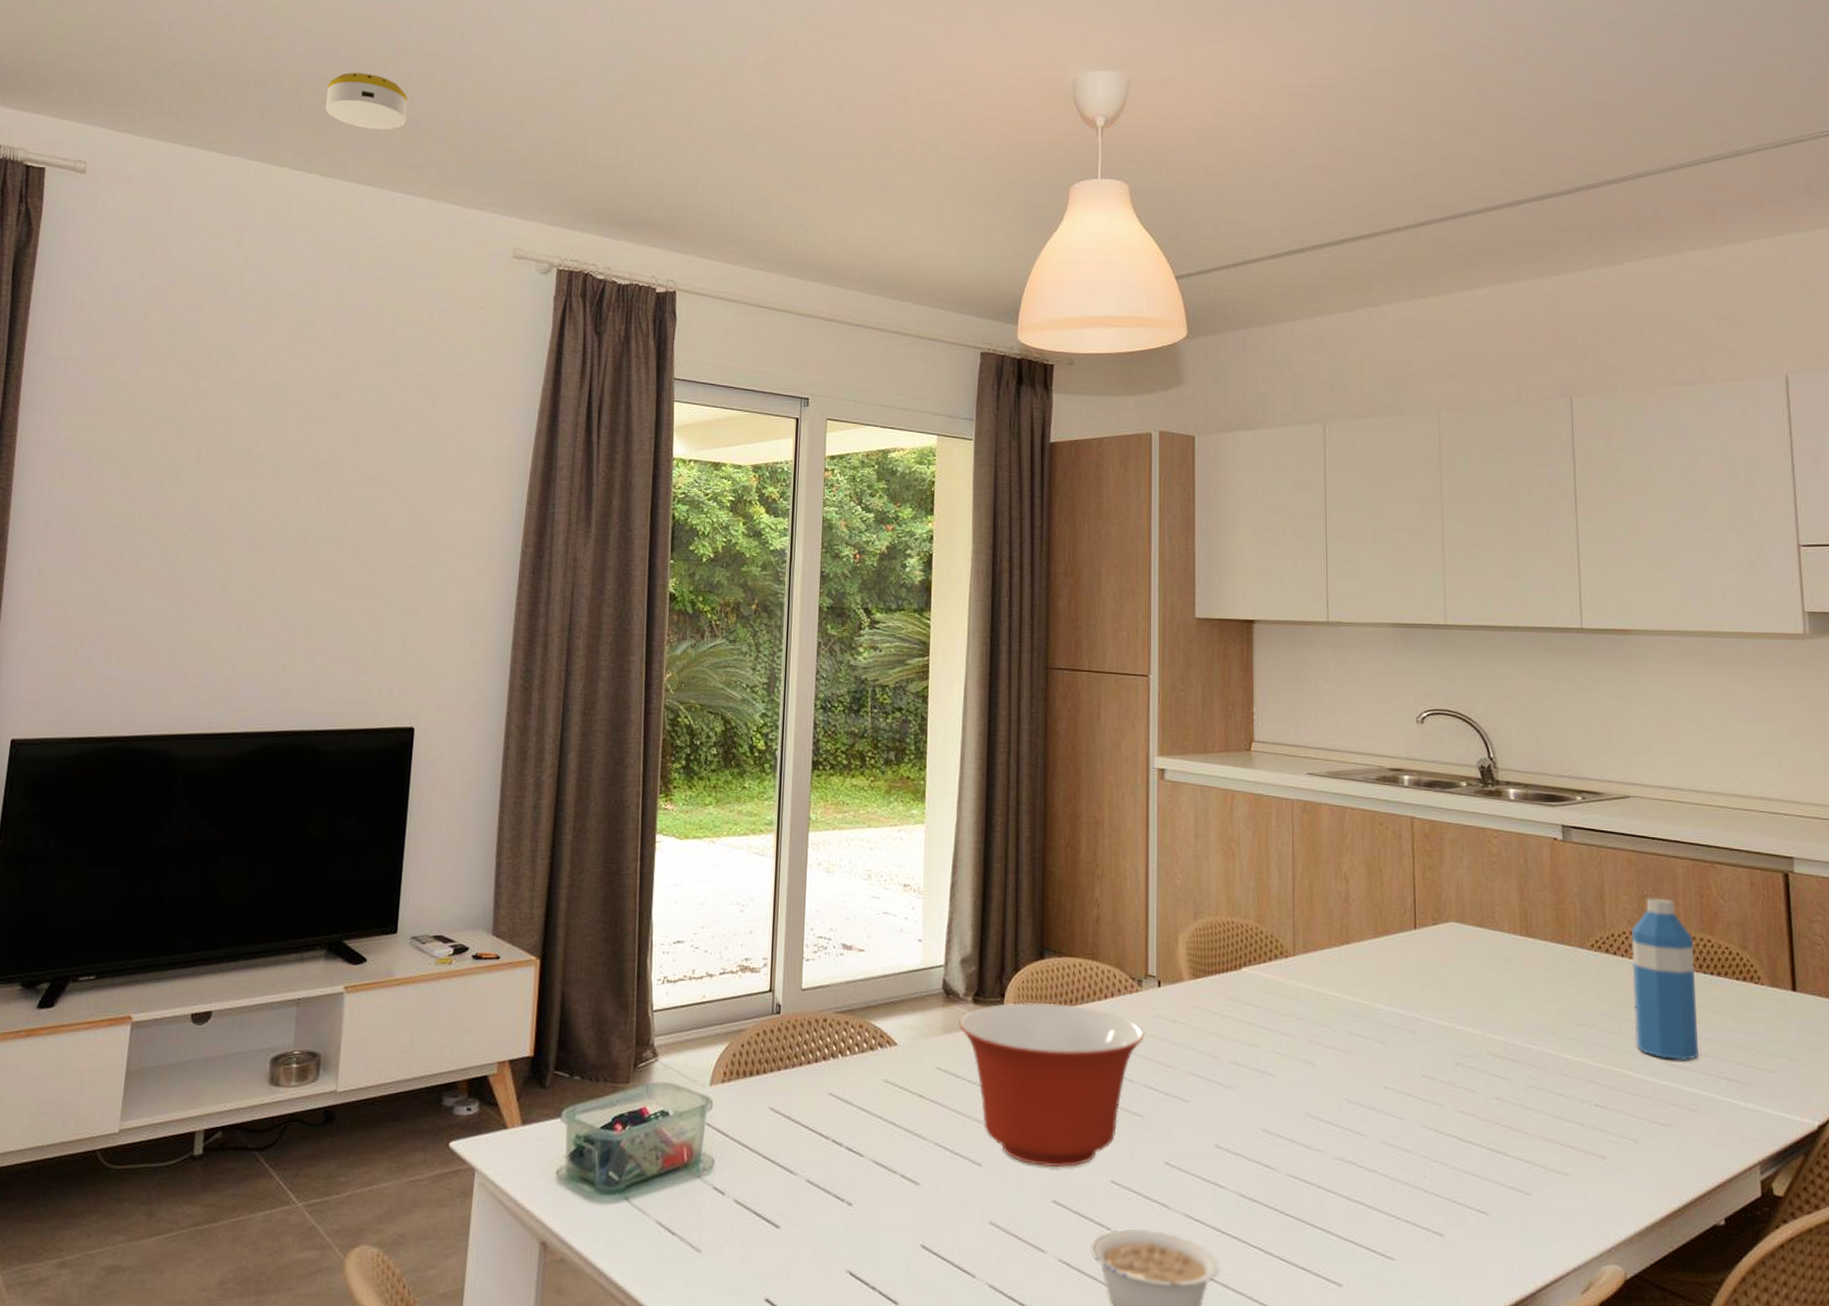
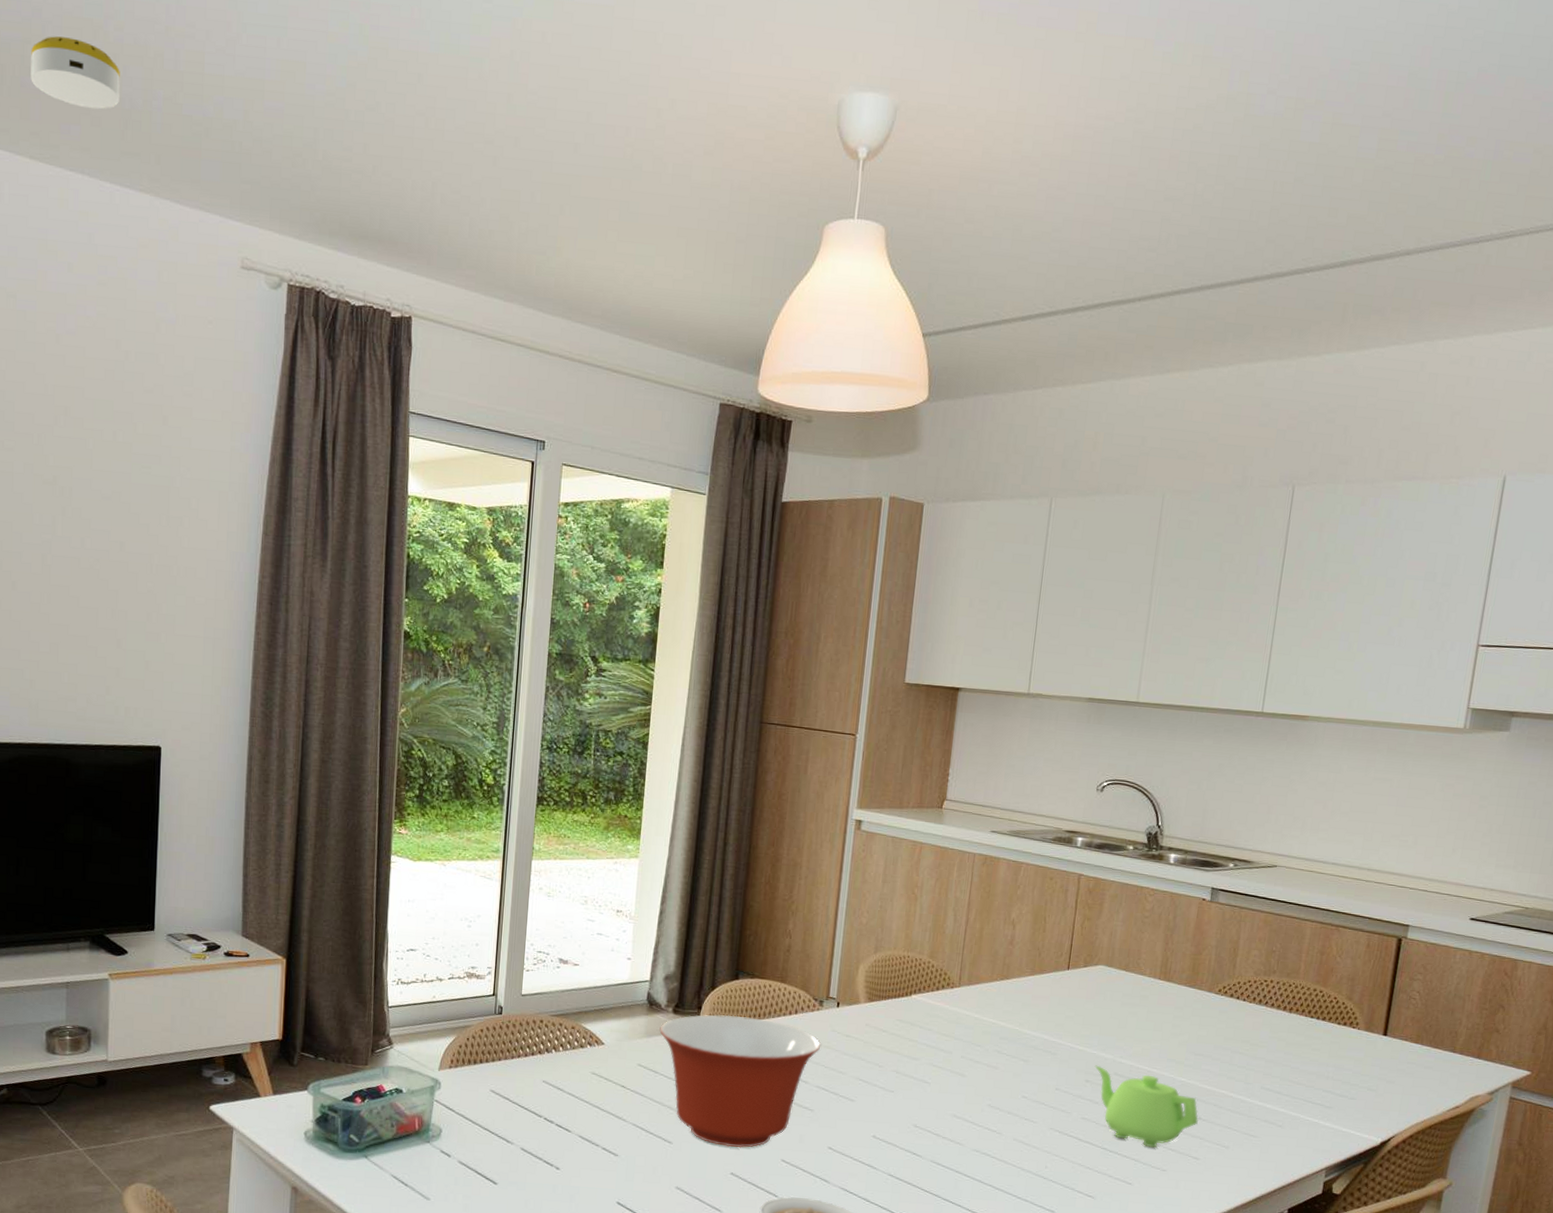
teapot: none [1463,1044,1596,1146] -> present [1094,1065,1198,1148]
water bottle: present [1631,898,1698,1061] -> none [1242,953,1308,1087]

